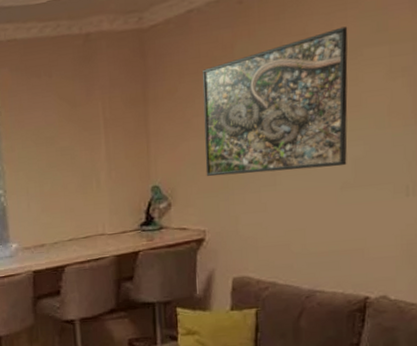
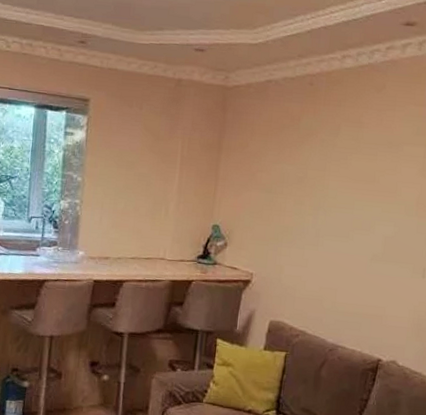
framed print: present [202,26,348,177] -> none [261,124,394,241]

